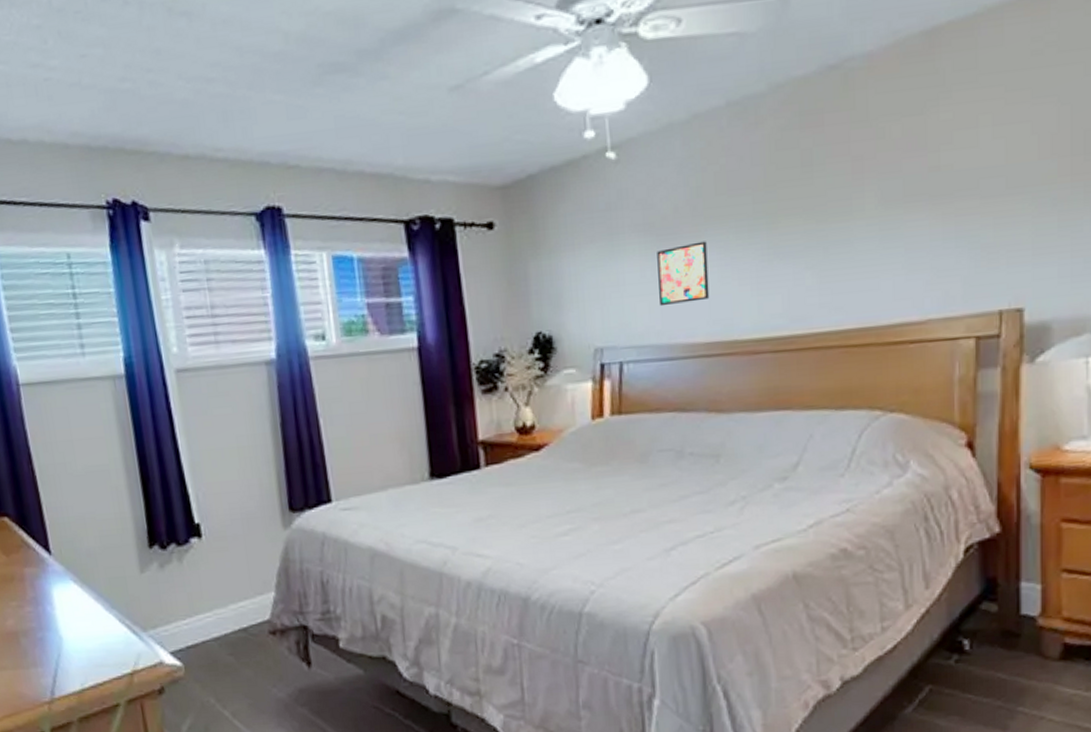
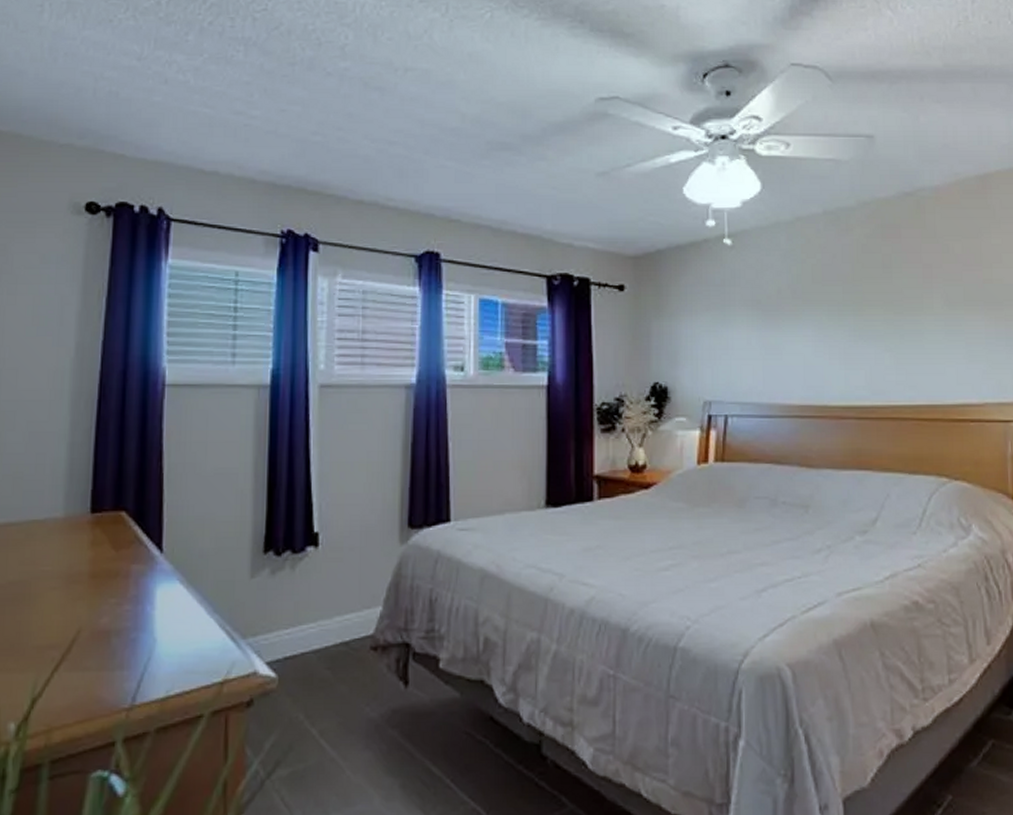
wall art: present [657,241,710,307] -> none [762,319,805,371]

